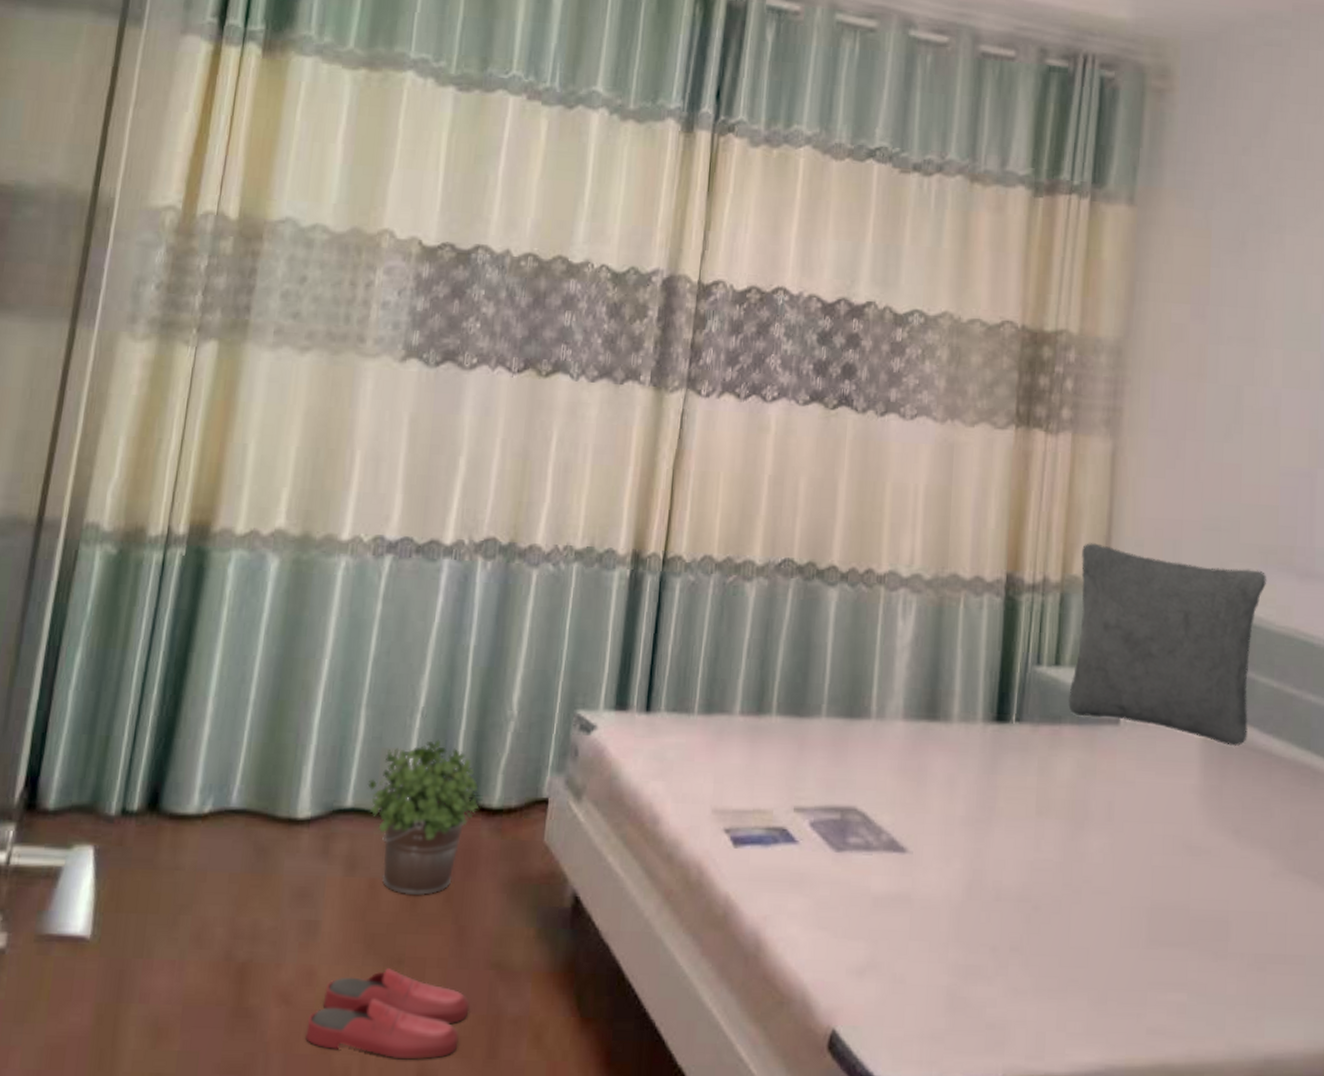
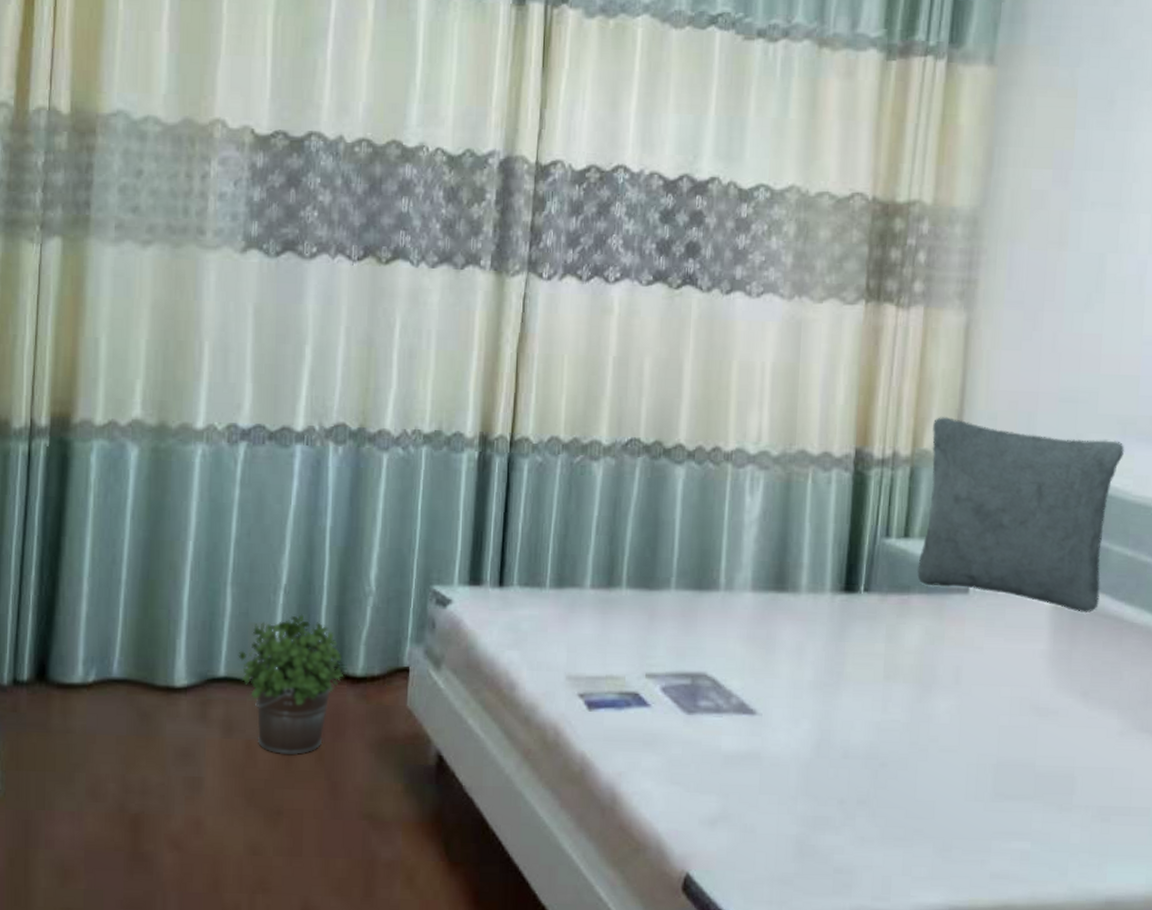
slippers: present [304,967,470,1060] -> none [197,818,346,898]

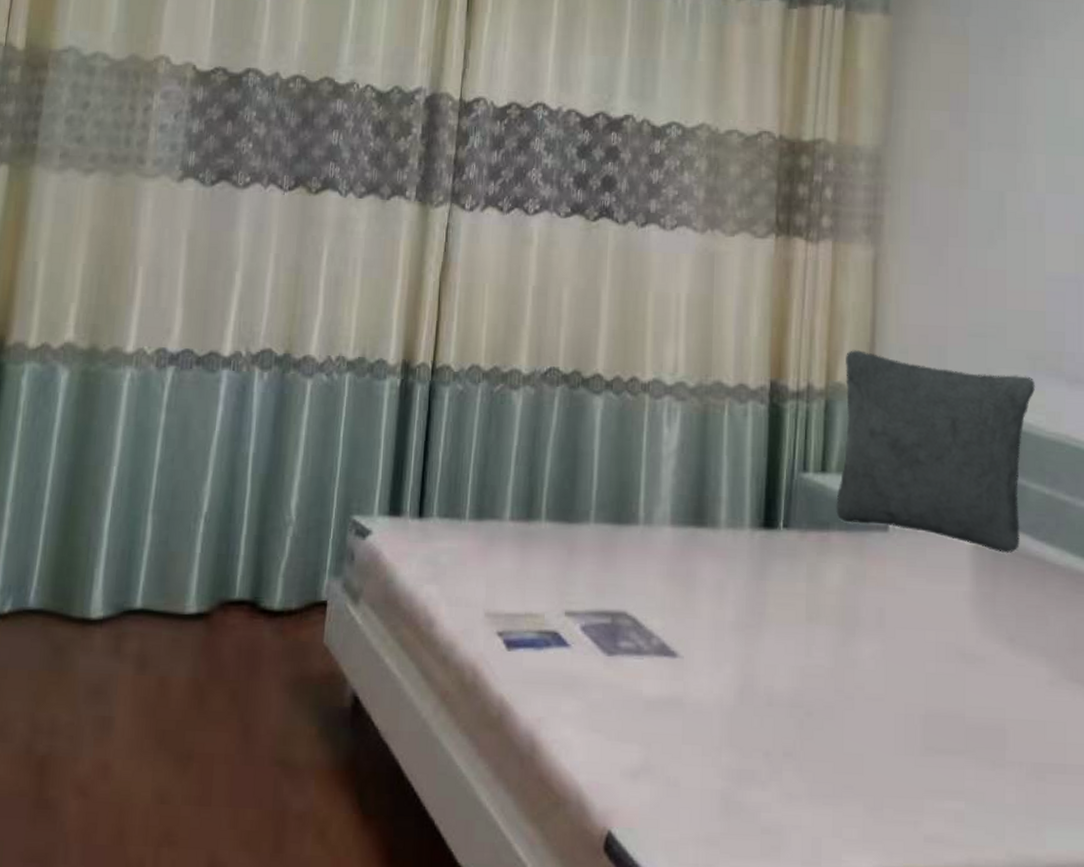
potted plant: present [238,614,344,755] -> none [155,543,261,694]

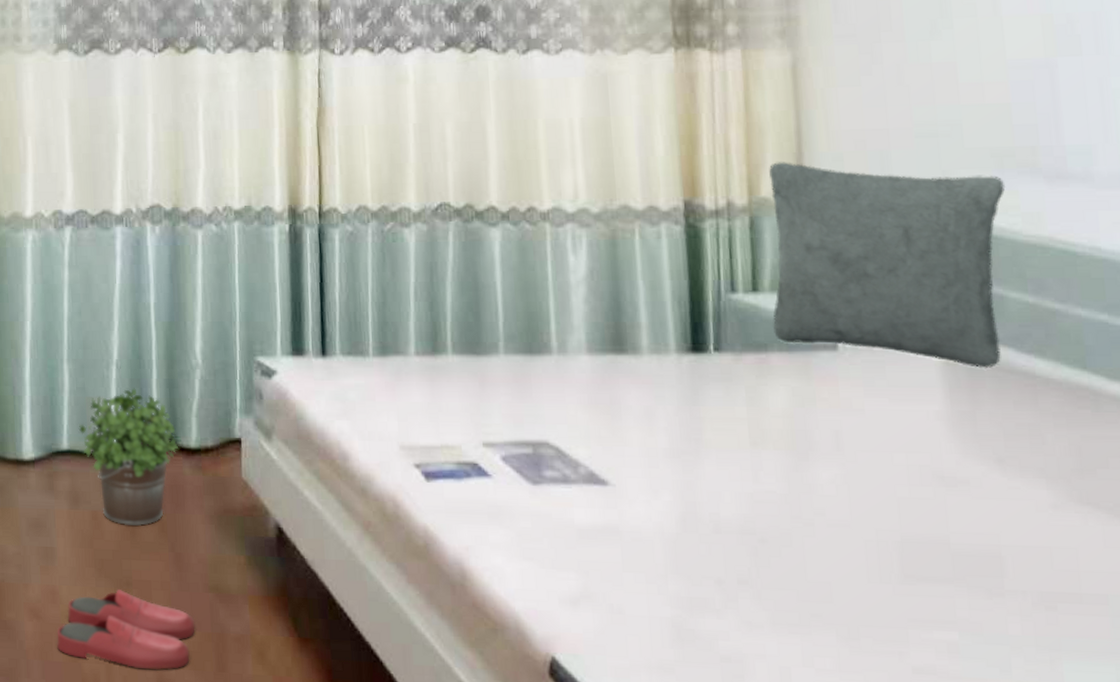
slippers: none [101,762,256,852] -> present [56,588,196,670]
potted plant: none [155,543,261,694] -> present [78,388,178,526]

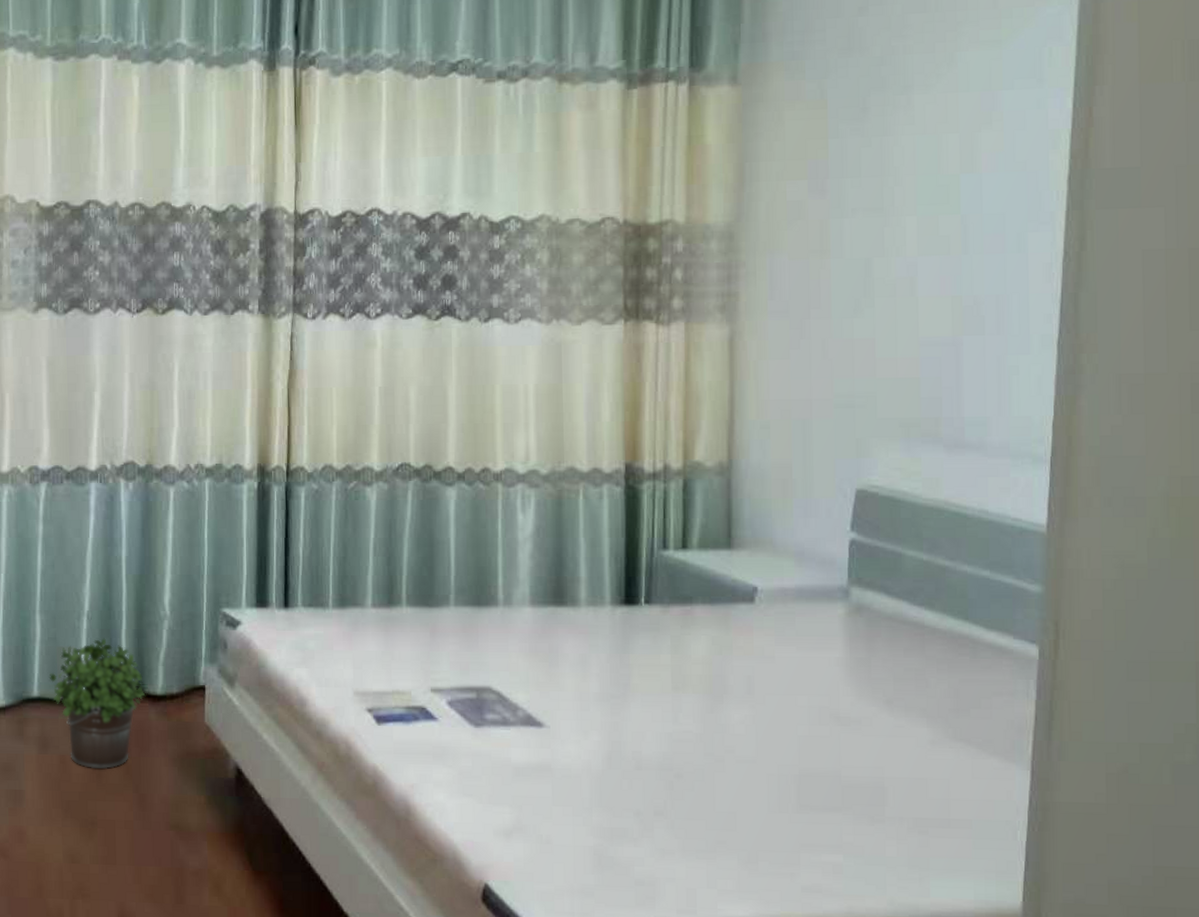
slippers: present [56,588,196,670] -> none [22,828,156,904]
pillow: present [769,162,1006,368] -> none [699,429,910,619]

